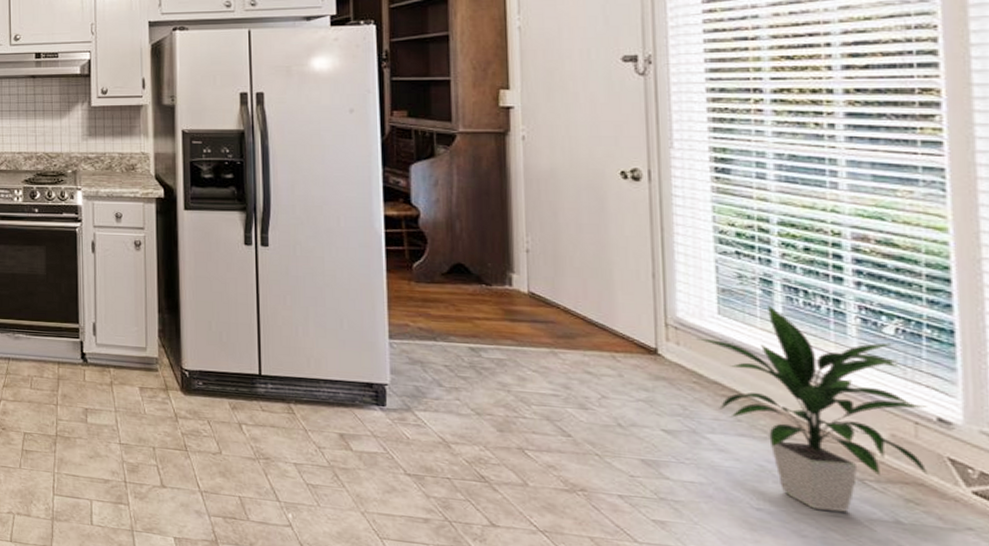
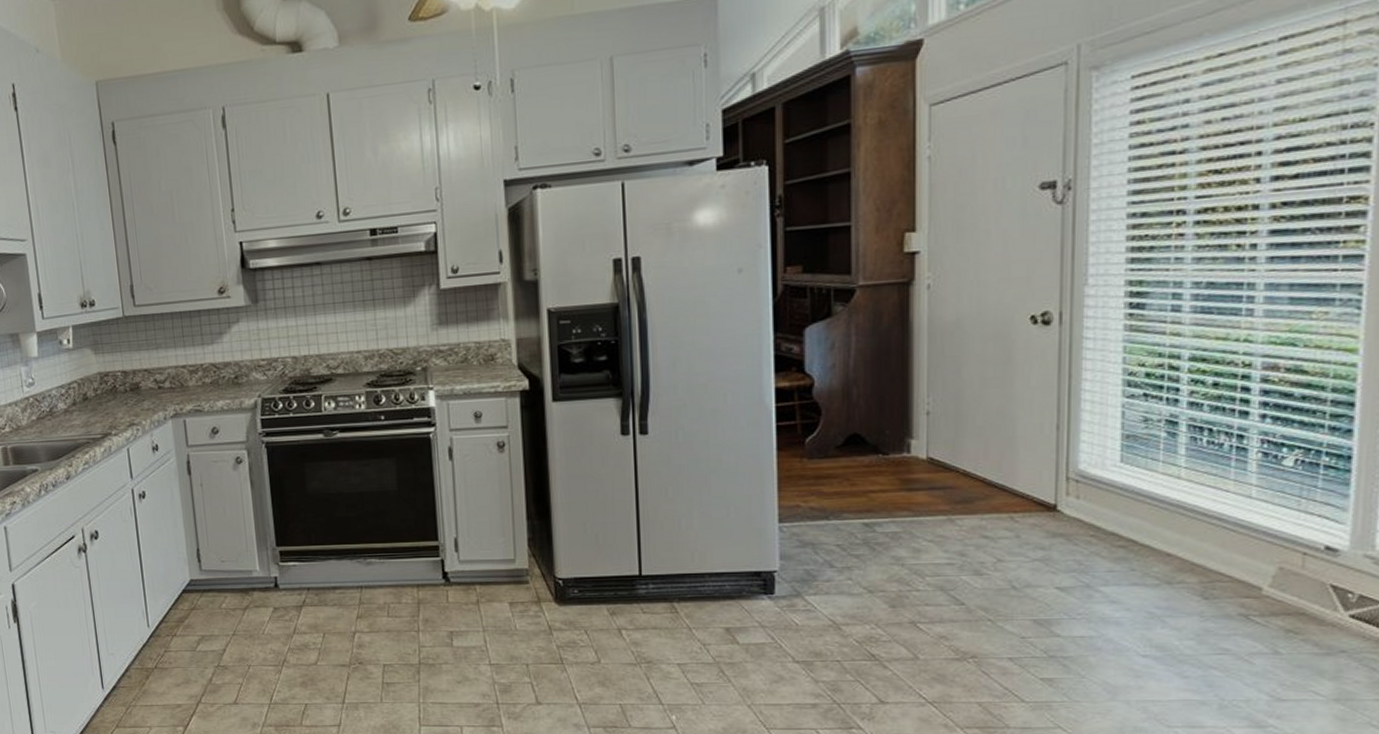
indoor plant: present [696,304,929,512] -> none [1097,446,1317,649]

